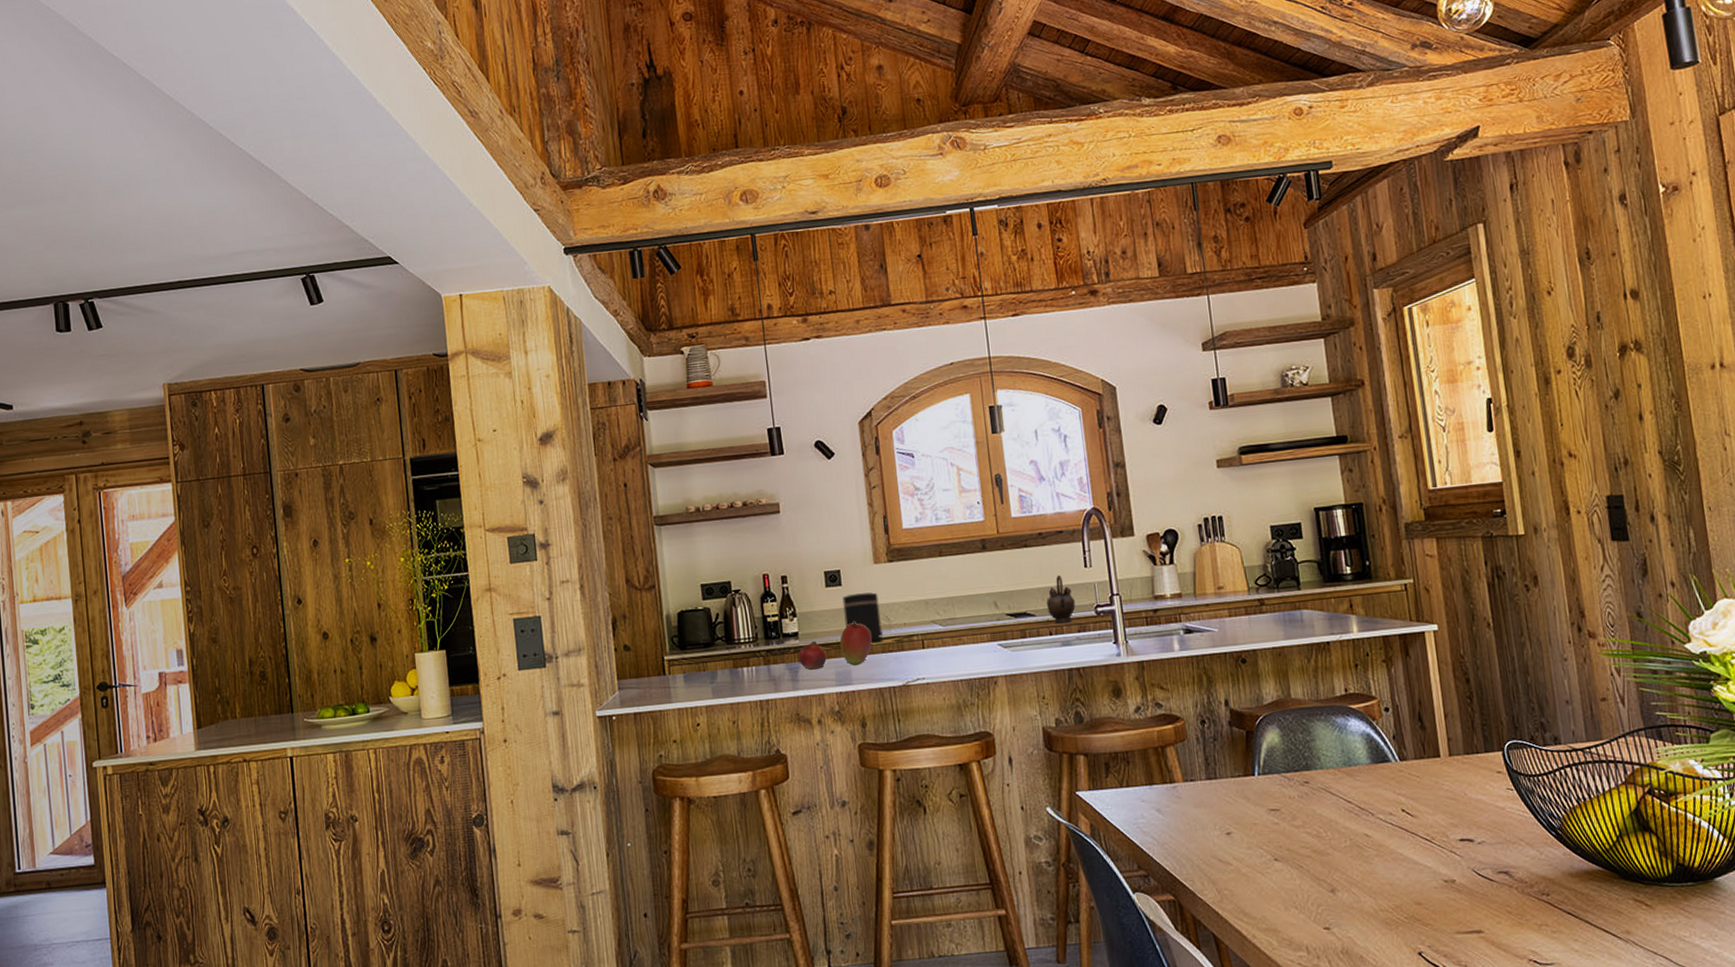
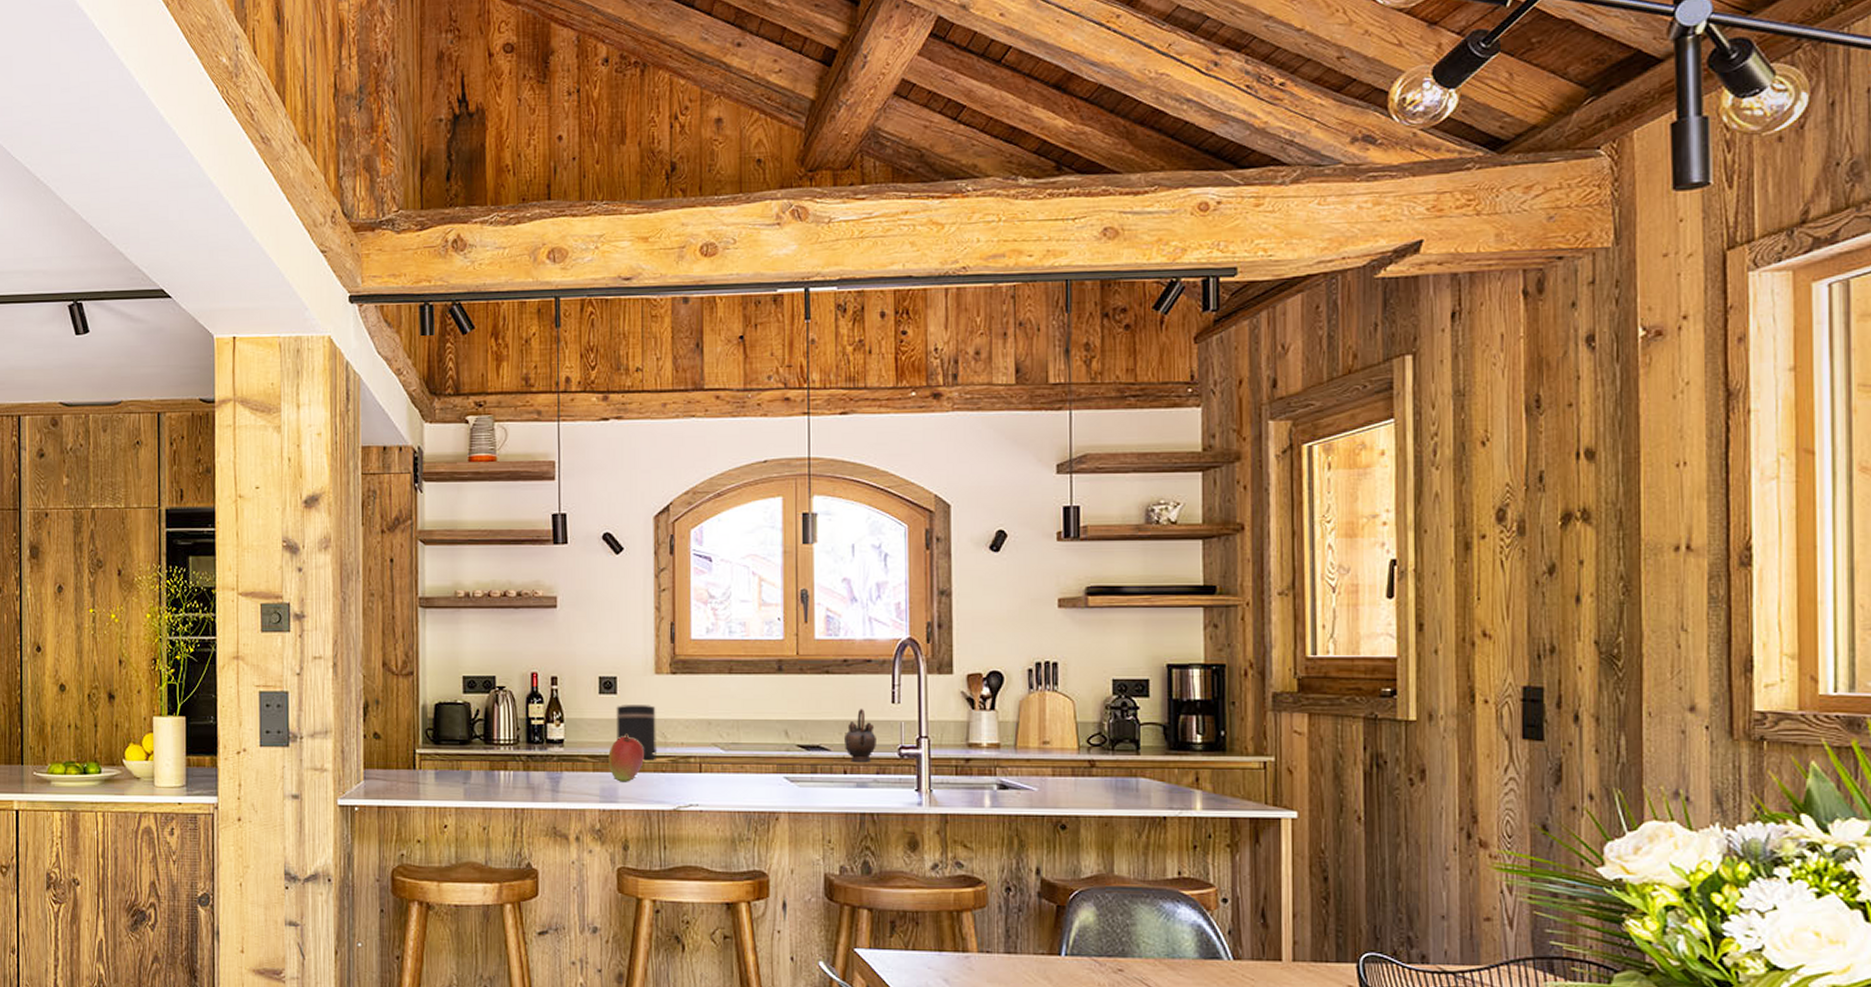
fruit: present [798,640,827,671] -> none [561,750,592,783]

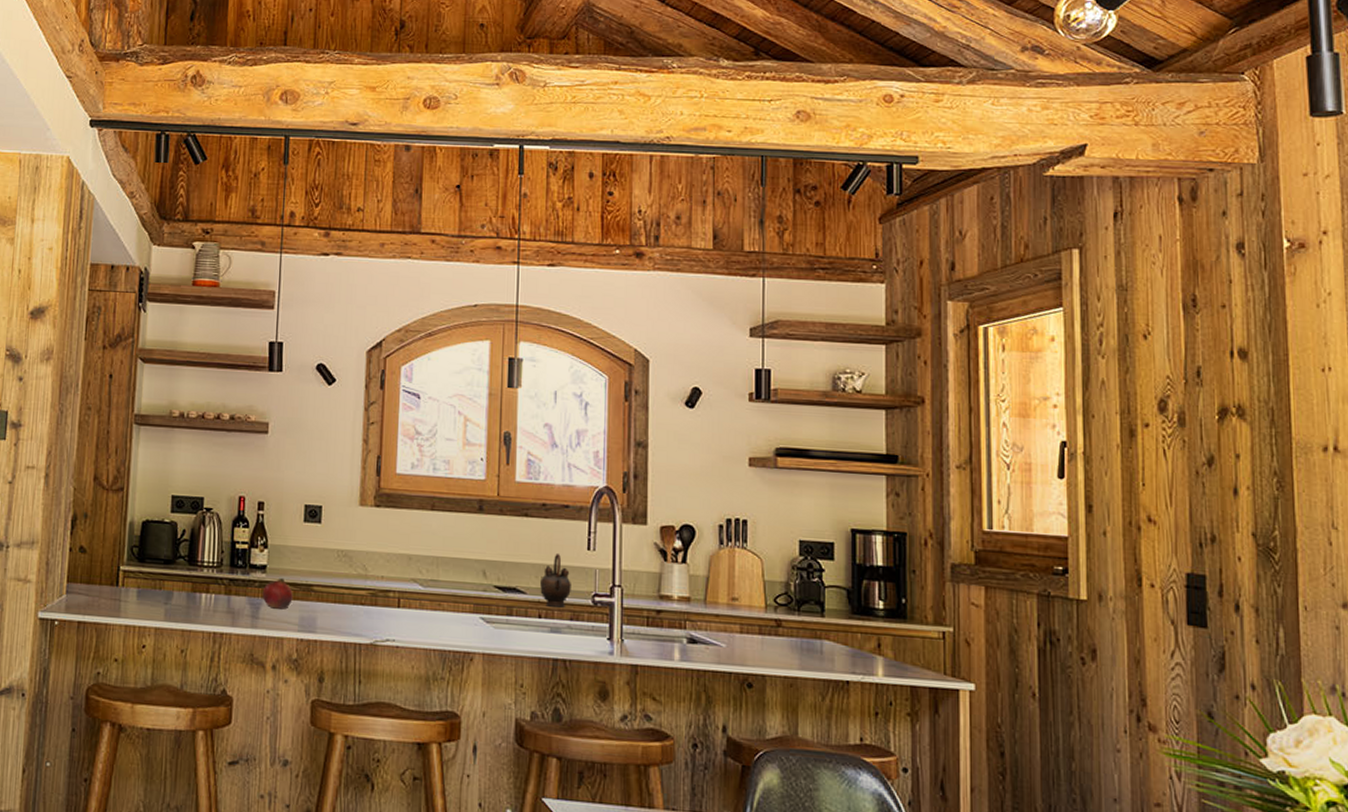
fruit: none [561,750,592,783] -> present [262,577,293,610]
fruit: present [608,735,644,784] -> none [309,564,345,614]
cylinder: present [616,705,656,761] -> none [318,534,359,593]

